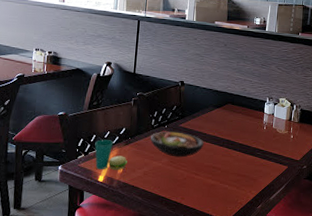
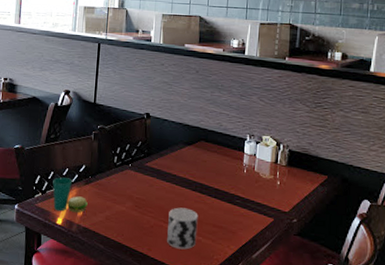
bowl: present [150,131,204,158] -> none [112,170,173,202]
cup: none [198,161,225,197] -> present [167,207,198,250]

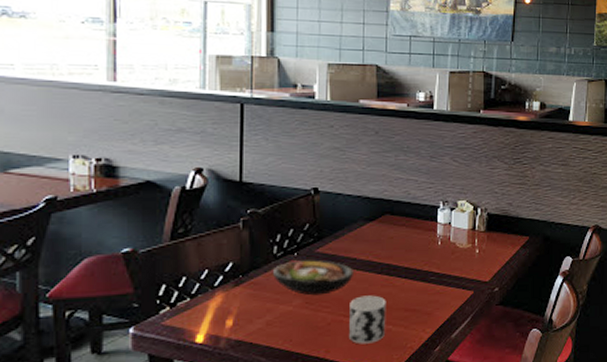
cup: present [52,177,88,213] -> none [186,282,239,326]
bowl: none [112,170,173,202] -> present [272,260,353,296]

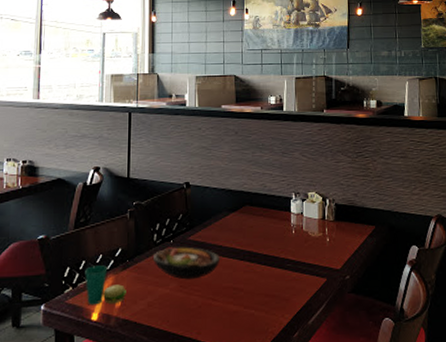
cup: none [186,282,239,326] -> present [85,265,126,305]
cup: present [349,295,386,344] -> none [217,280,249,327]

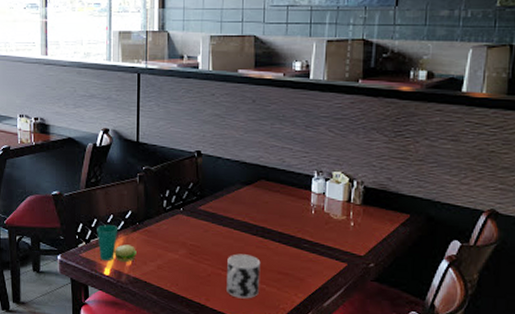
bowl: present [152,247,220,280] -> none [162,215,231,249]
cup: none [217,280,249,327] -> present [227,254,261,299]

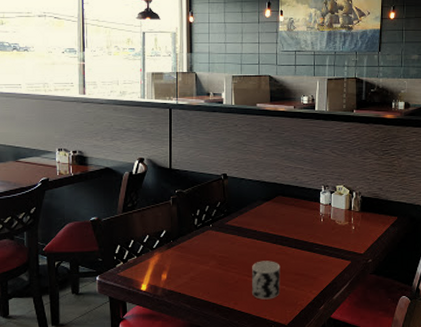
cup: present [97,224,137,263] -> none [134,244,171,278]

